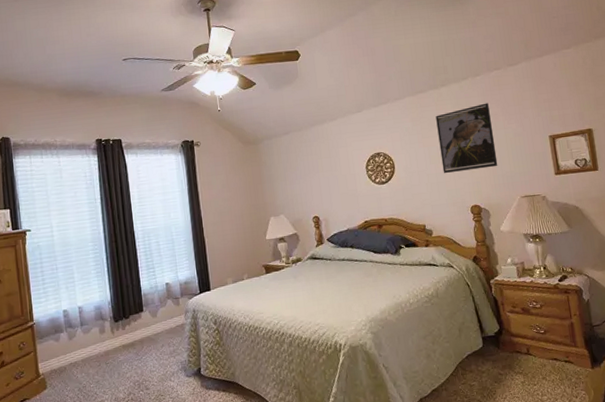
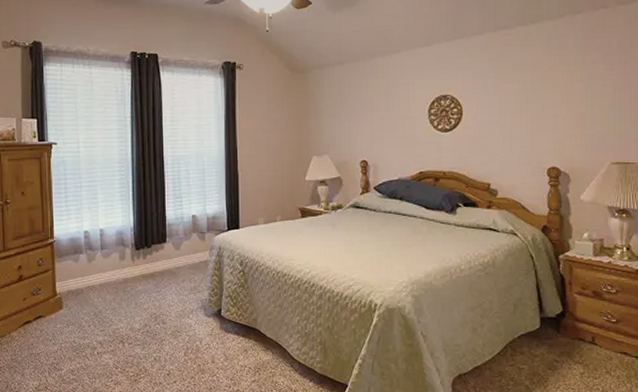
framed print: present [435,103,498,173] -> none [519,47,588,126]

